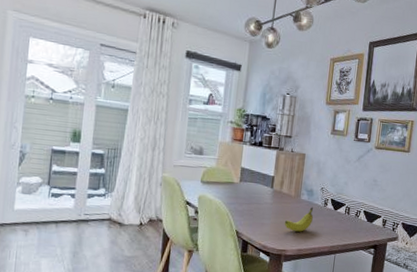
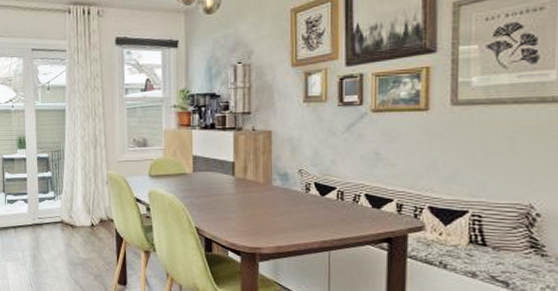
fruit: present [284,207,314,232] -> none [254,194,293,225]

